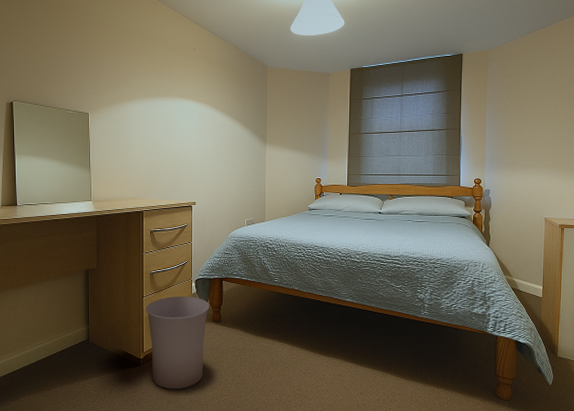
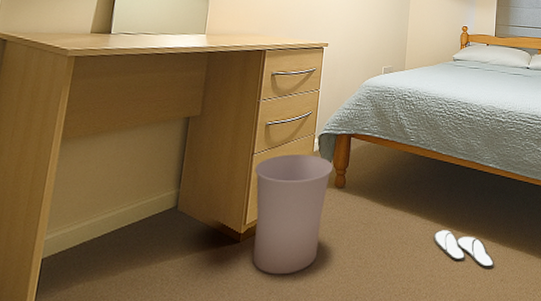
slippers: none [300,354,355,384] -> present [433,230,495,268]

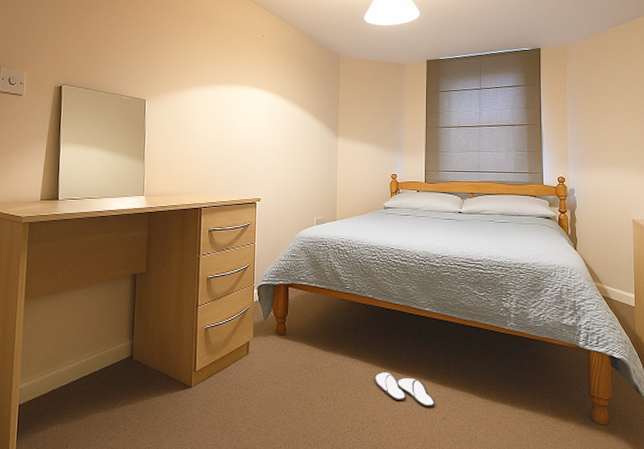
waste bin: present [252,154,334,275] -> none [200,305,274,416]

